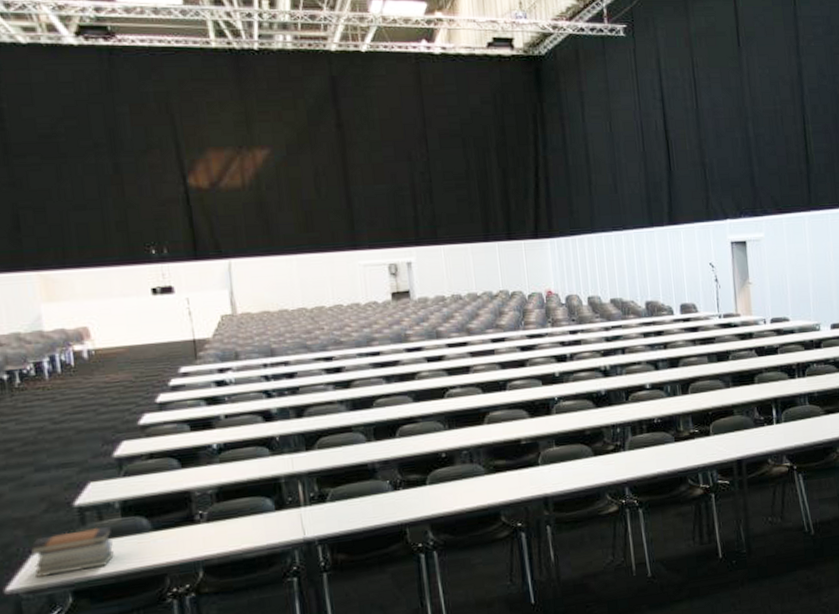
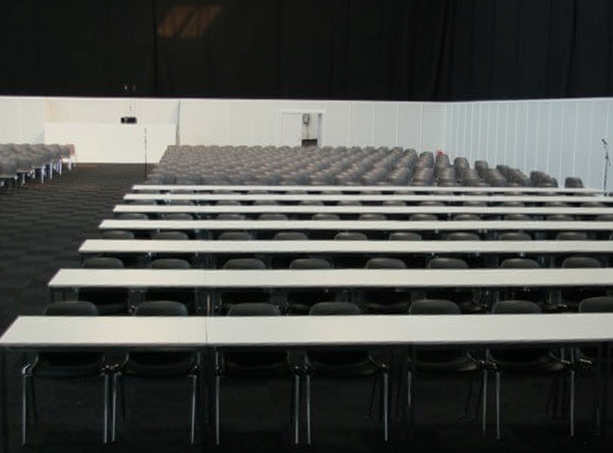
book stack: present [29,527,114,577] -> none [15,305,70,338]

